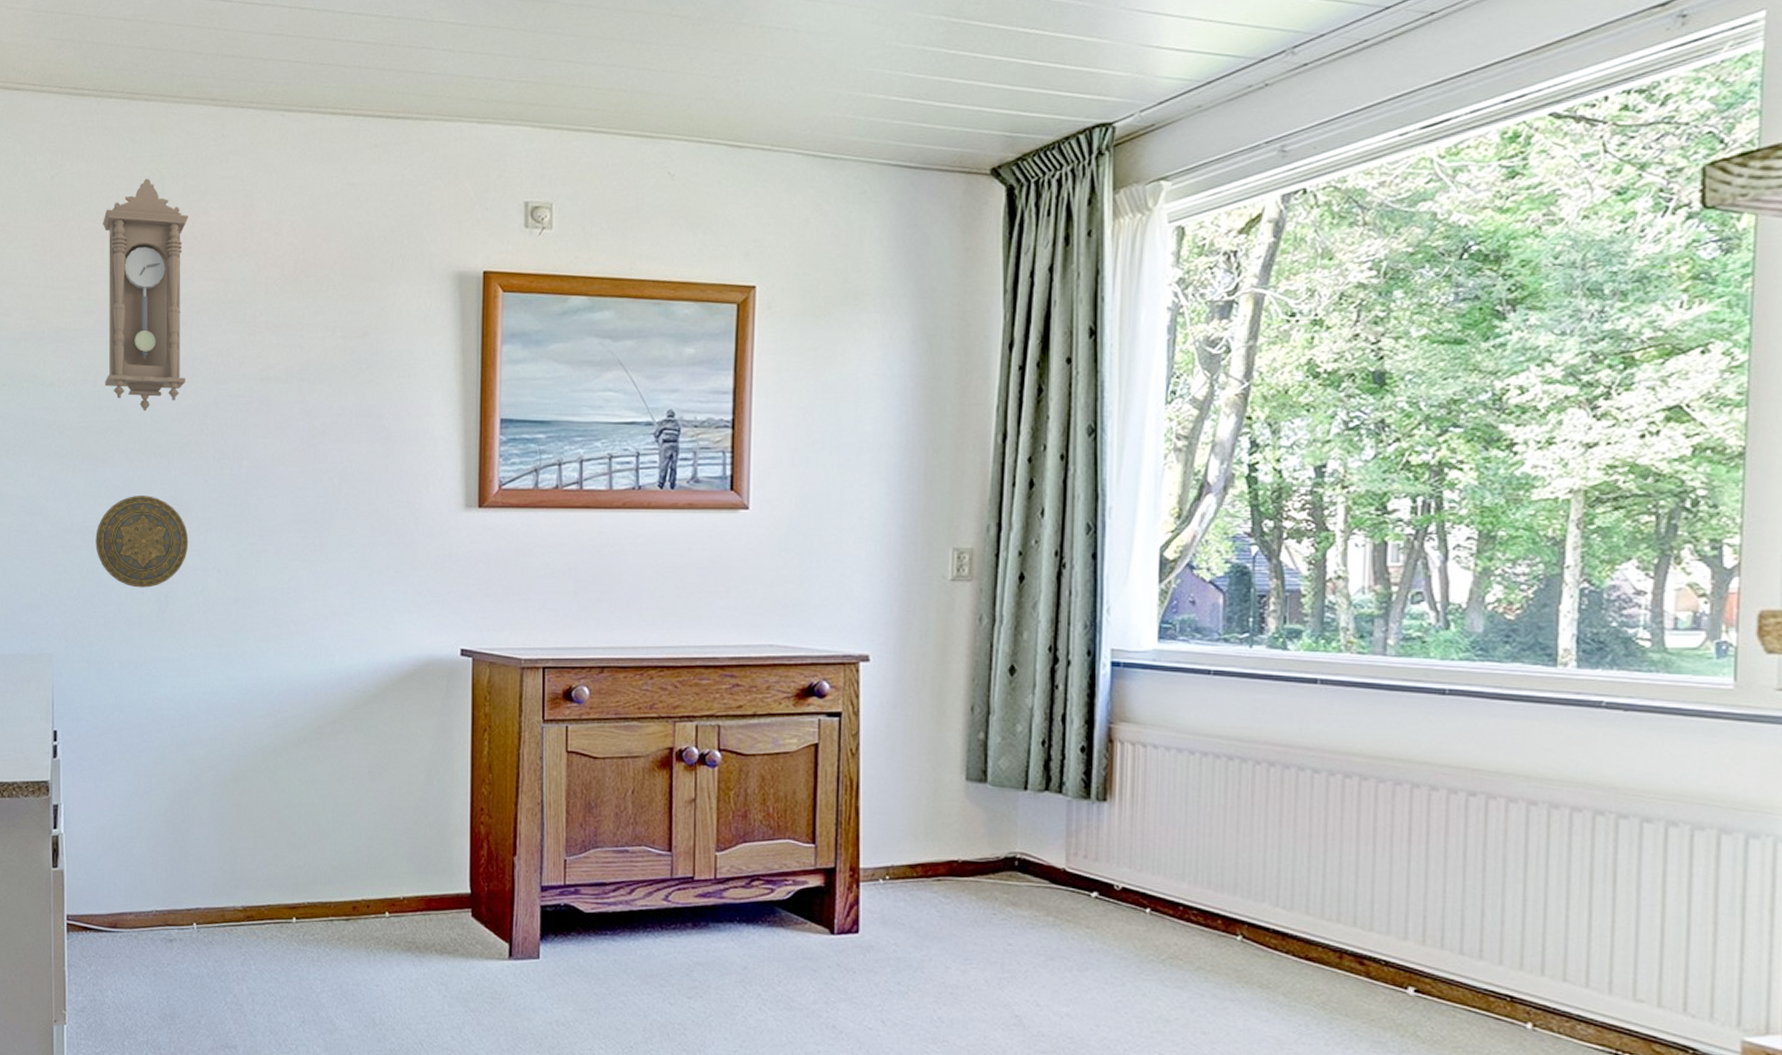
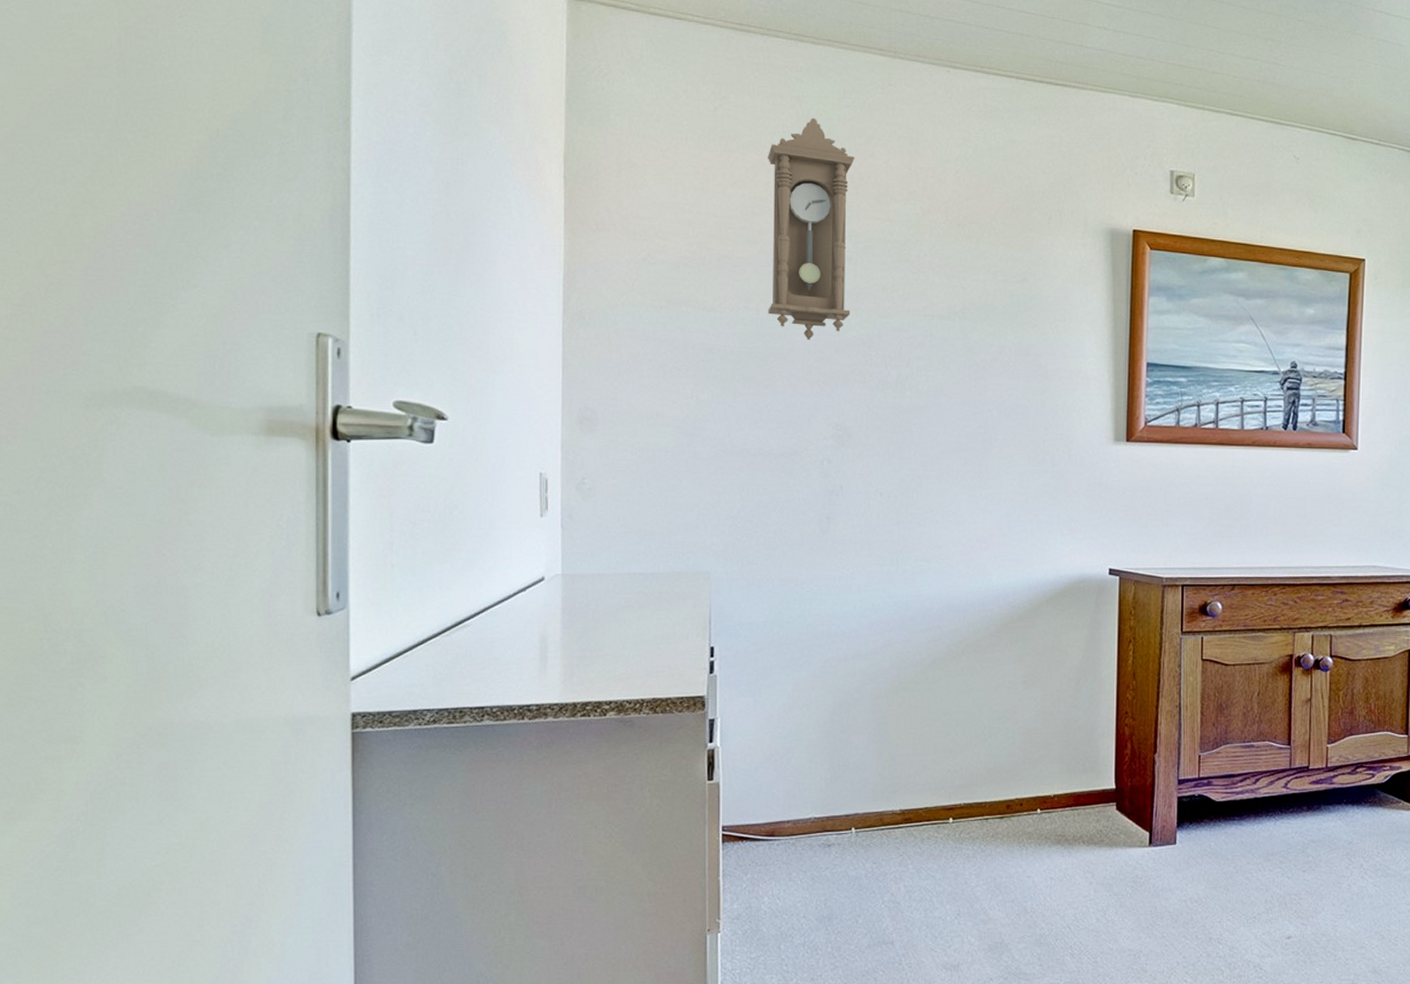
decorative plate: present [95,496,189,588] -> none [756,421,852,509]

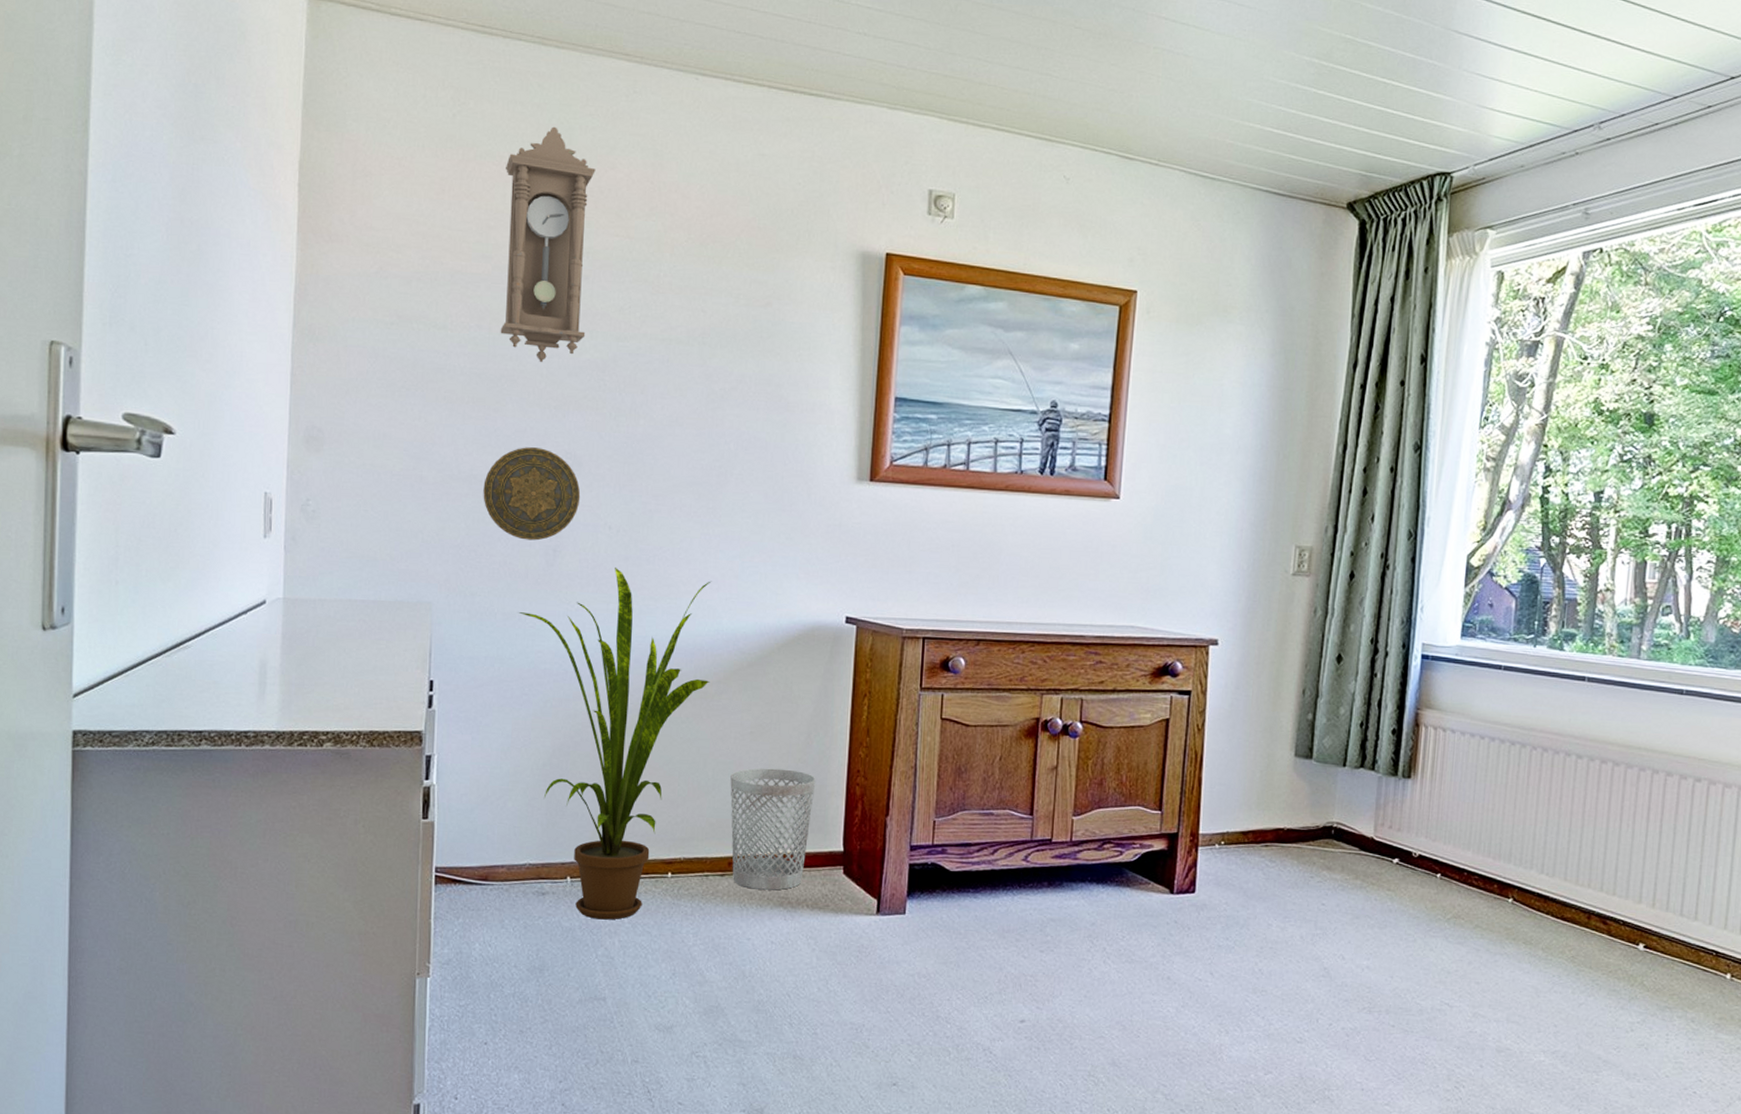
decorative plate: none [756,421,852,509] -> present [483,447,581,541]
house plant: none [795,532,983,867] -> present [518,568,712,920]
wastebasket: none [1005,714,1087,829] -> present [730,768,816,891]

